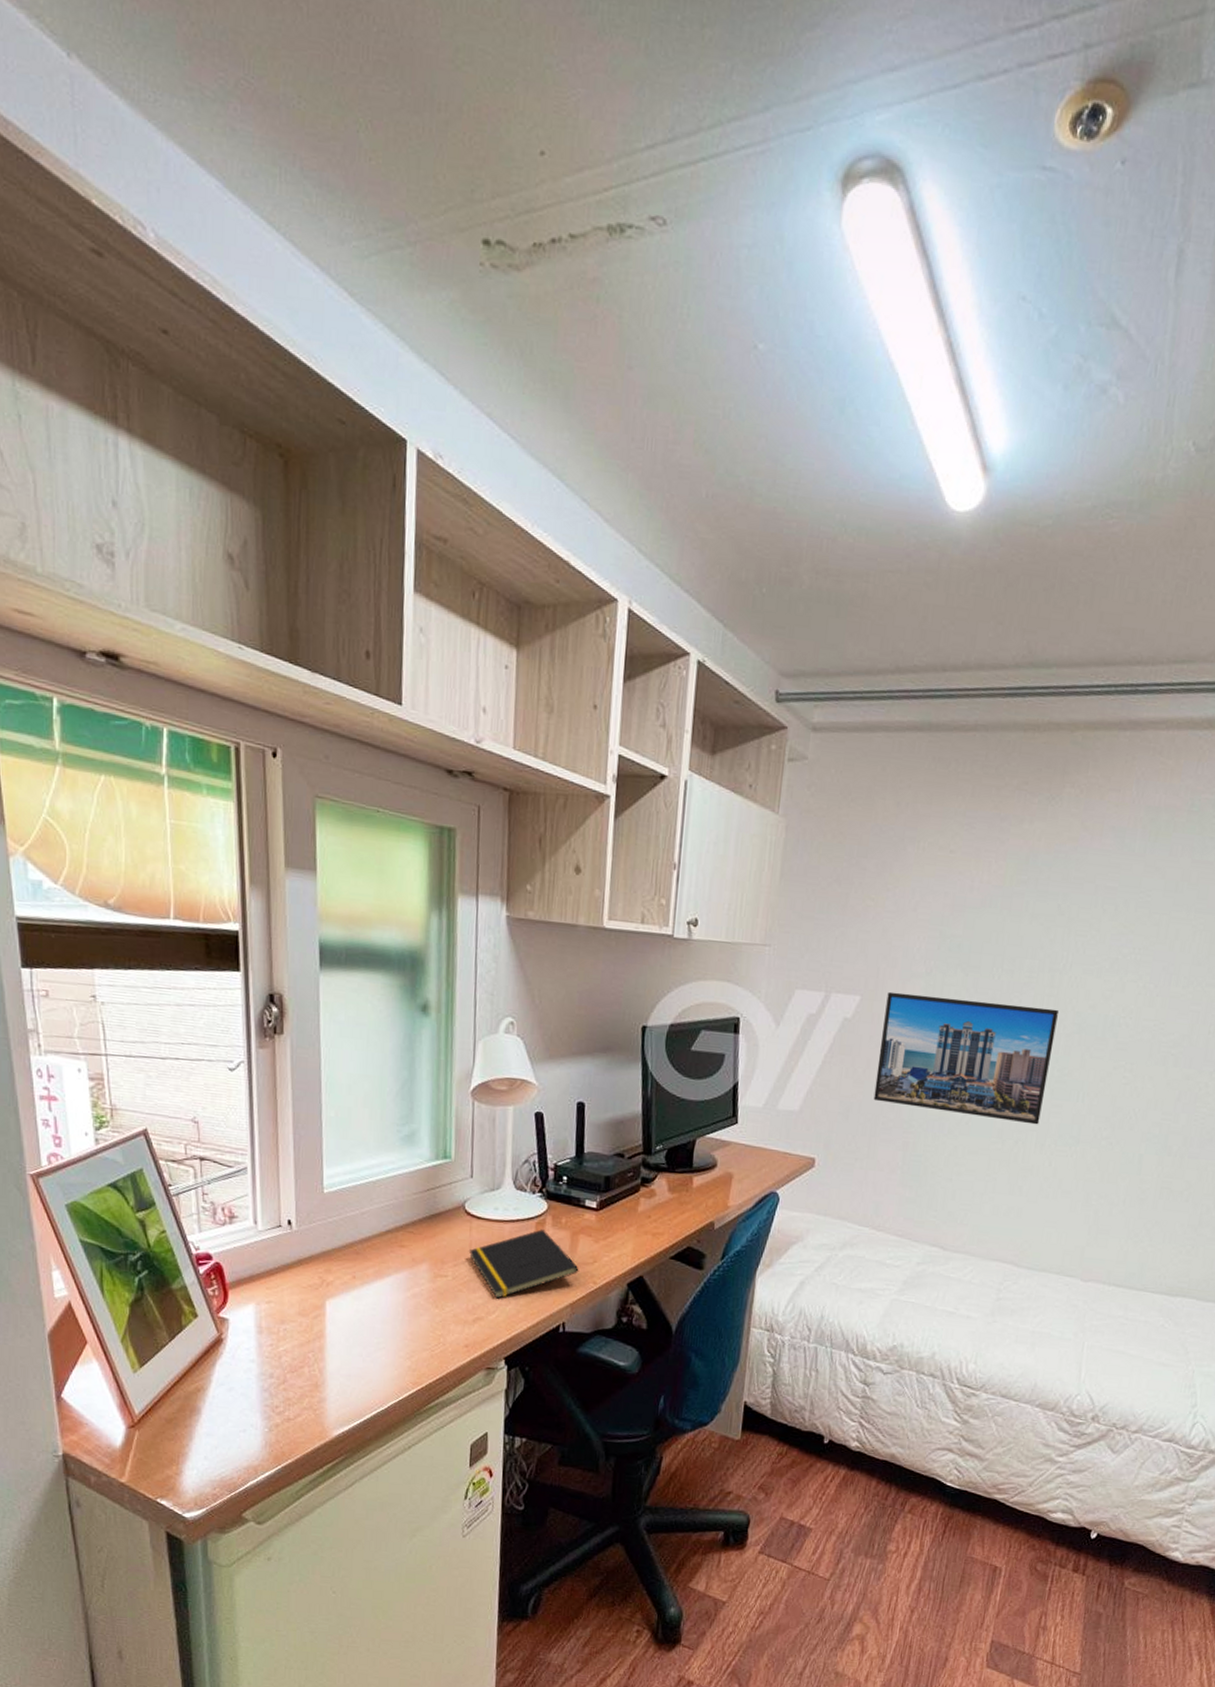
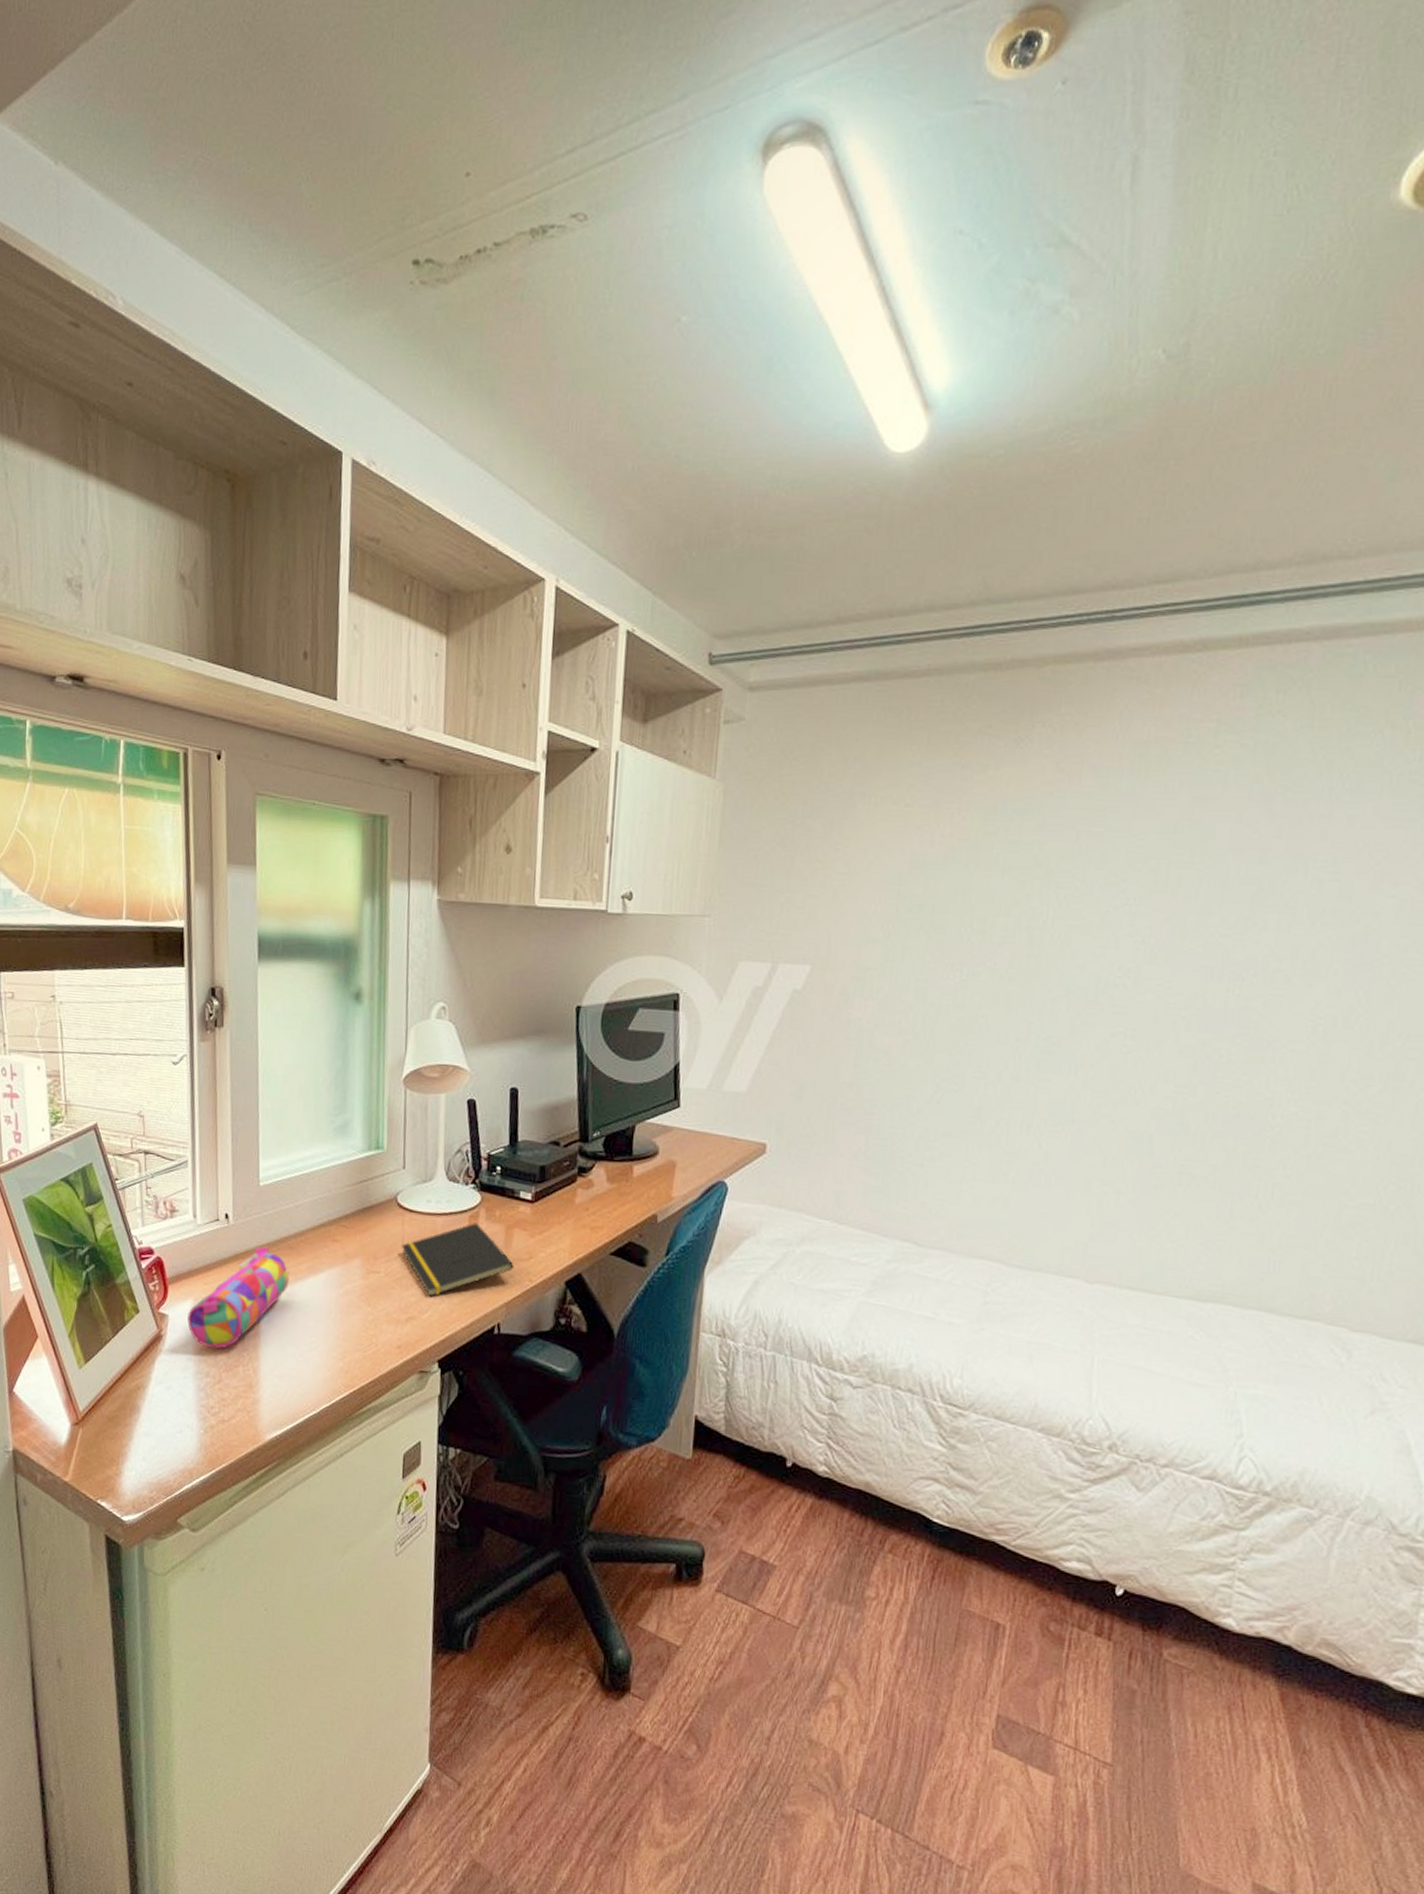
pencil case: none [249,1252,355,1351] -> present [187,1246,289,1349]
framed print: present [873,991,1059,1125] -> none [829,959,1041,1102]

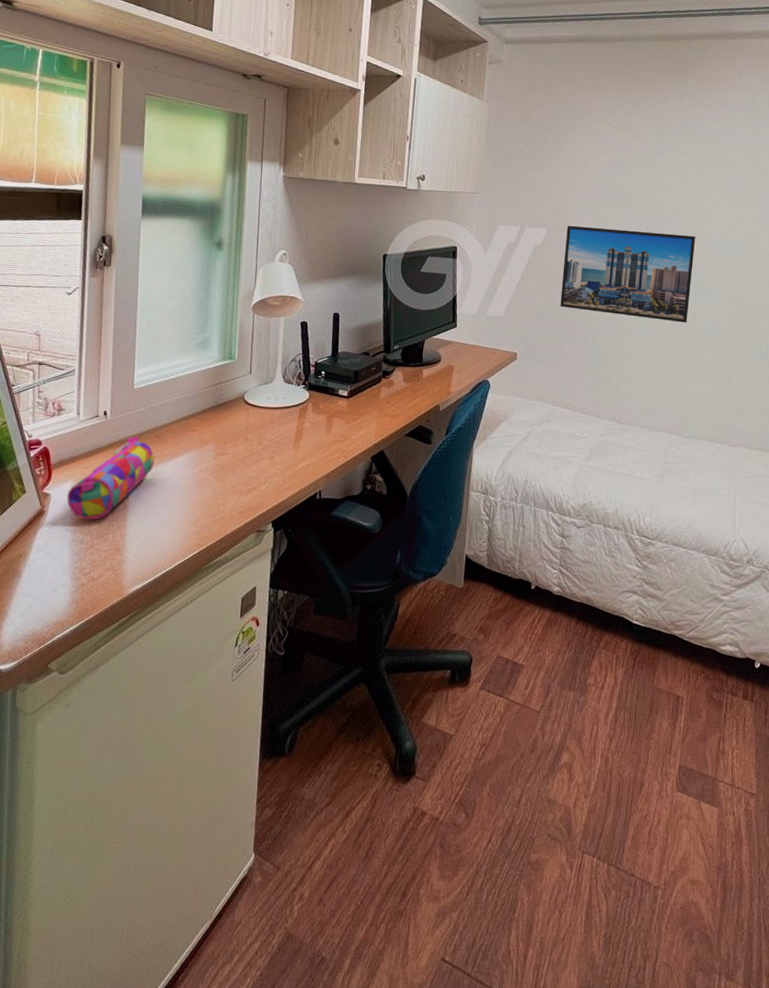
notepad: present [401,1223,514,1297] -> none [245,414,333,472]
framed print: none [829,959,1041,1102] -> present [560,225,695,323]

